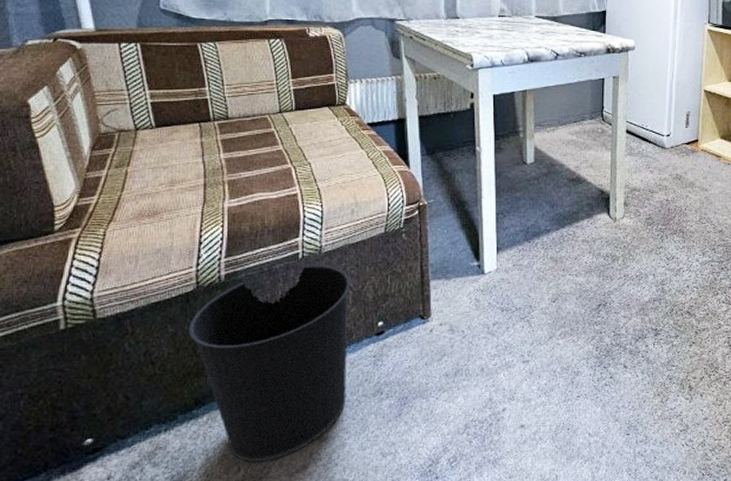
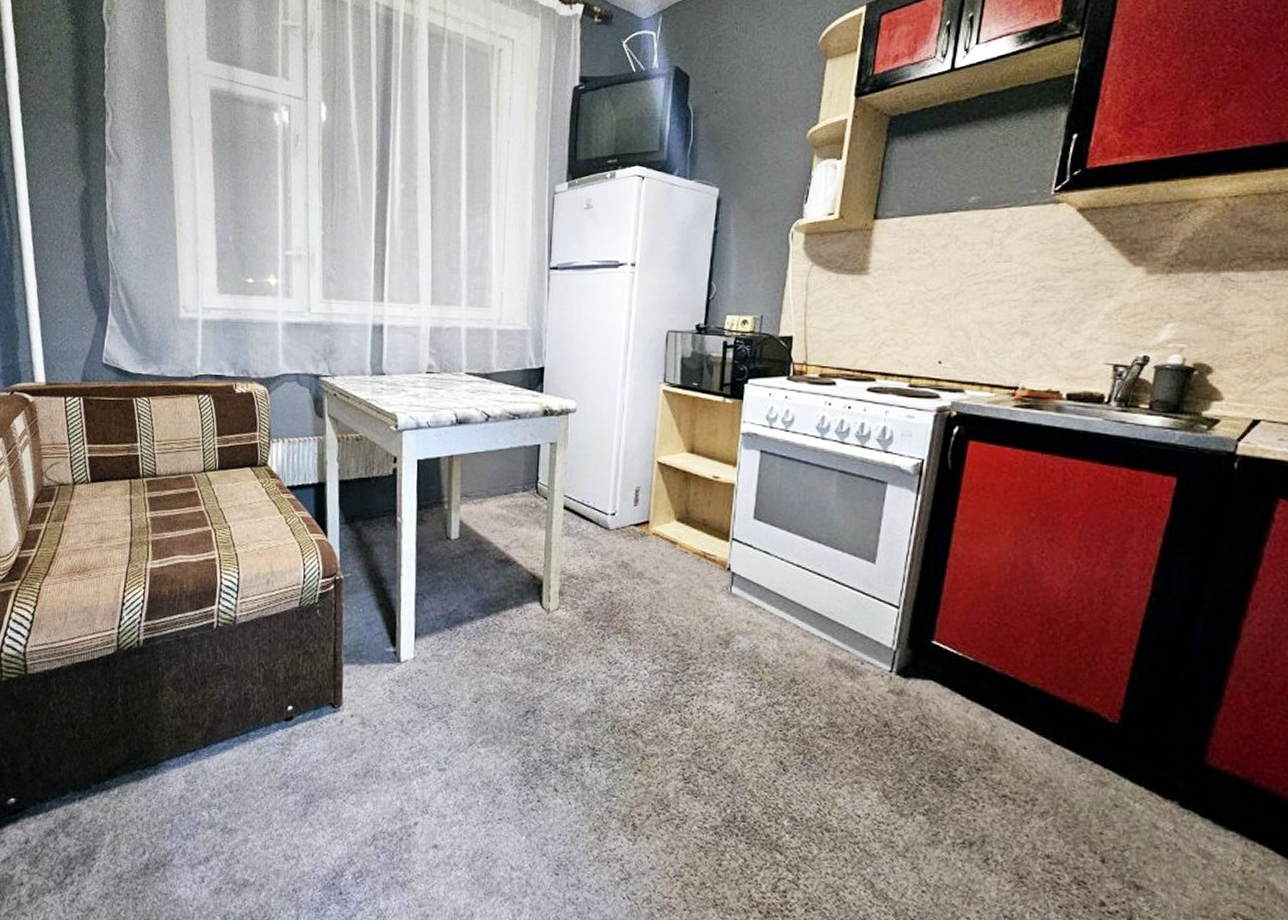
wastebasket: present [188,264,351,463] -> none [106,635,263,848]

